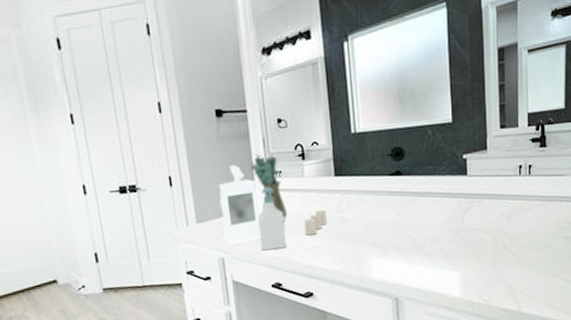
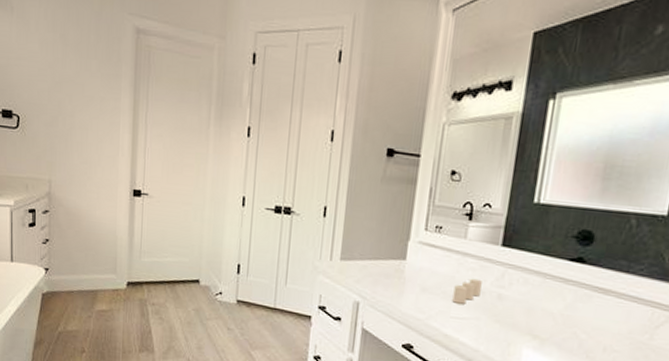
tissue box: present [219,165,261,243] -> none [366,209,413,292]
vase: present [251,153,287,225] -> none [410,201,441,285]
soap bottle: present [257,187,286,251] -> none [399,240,433,310]

